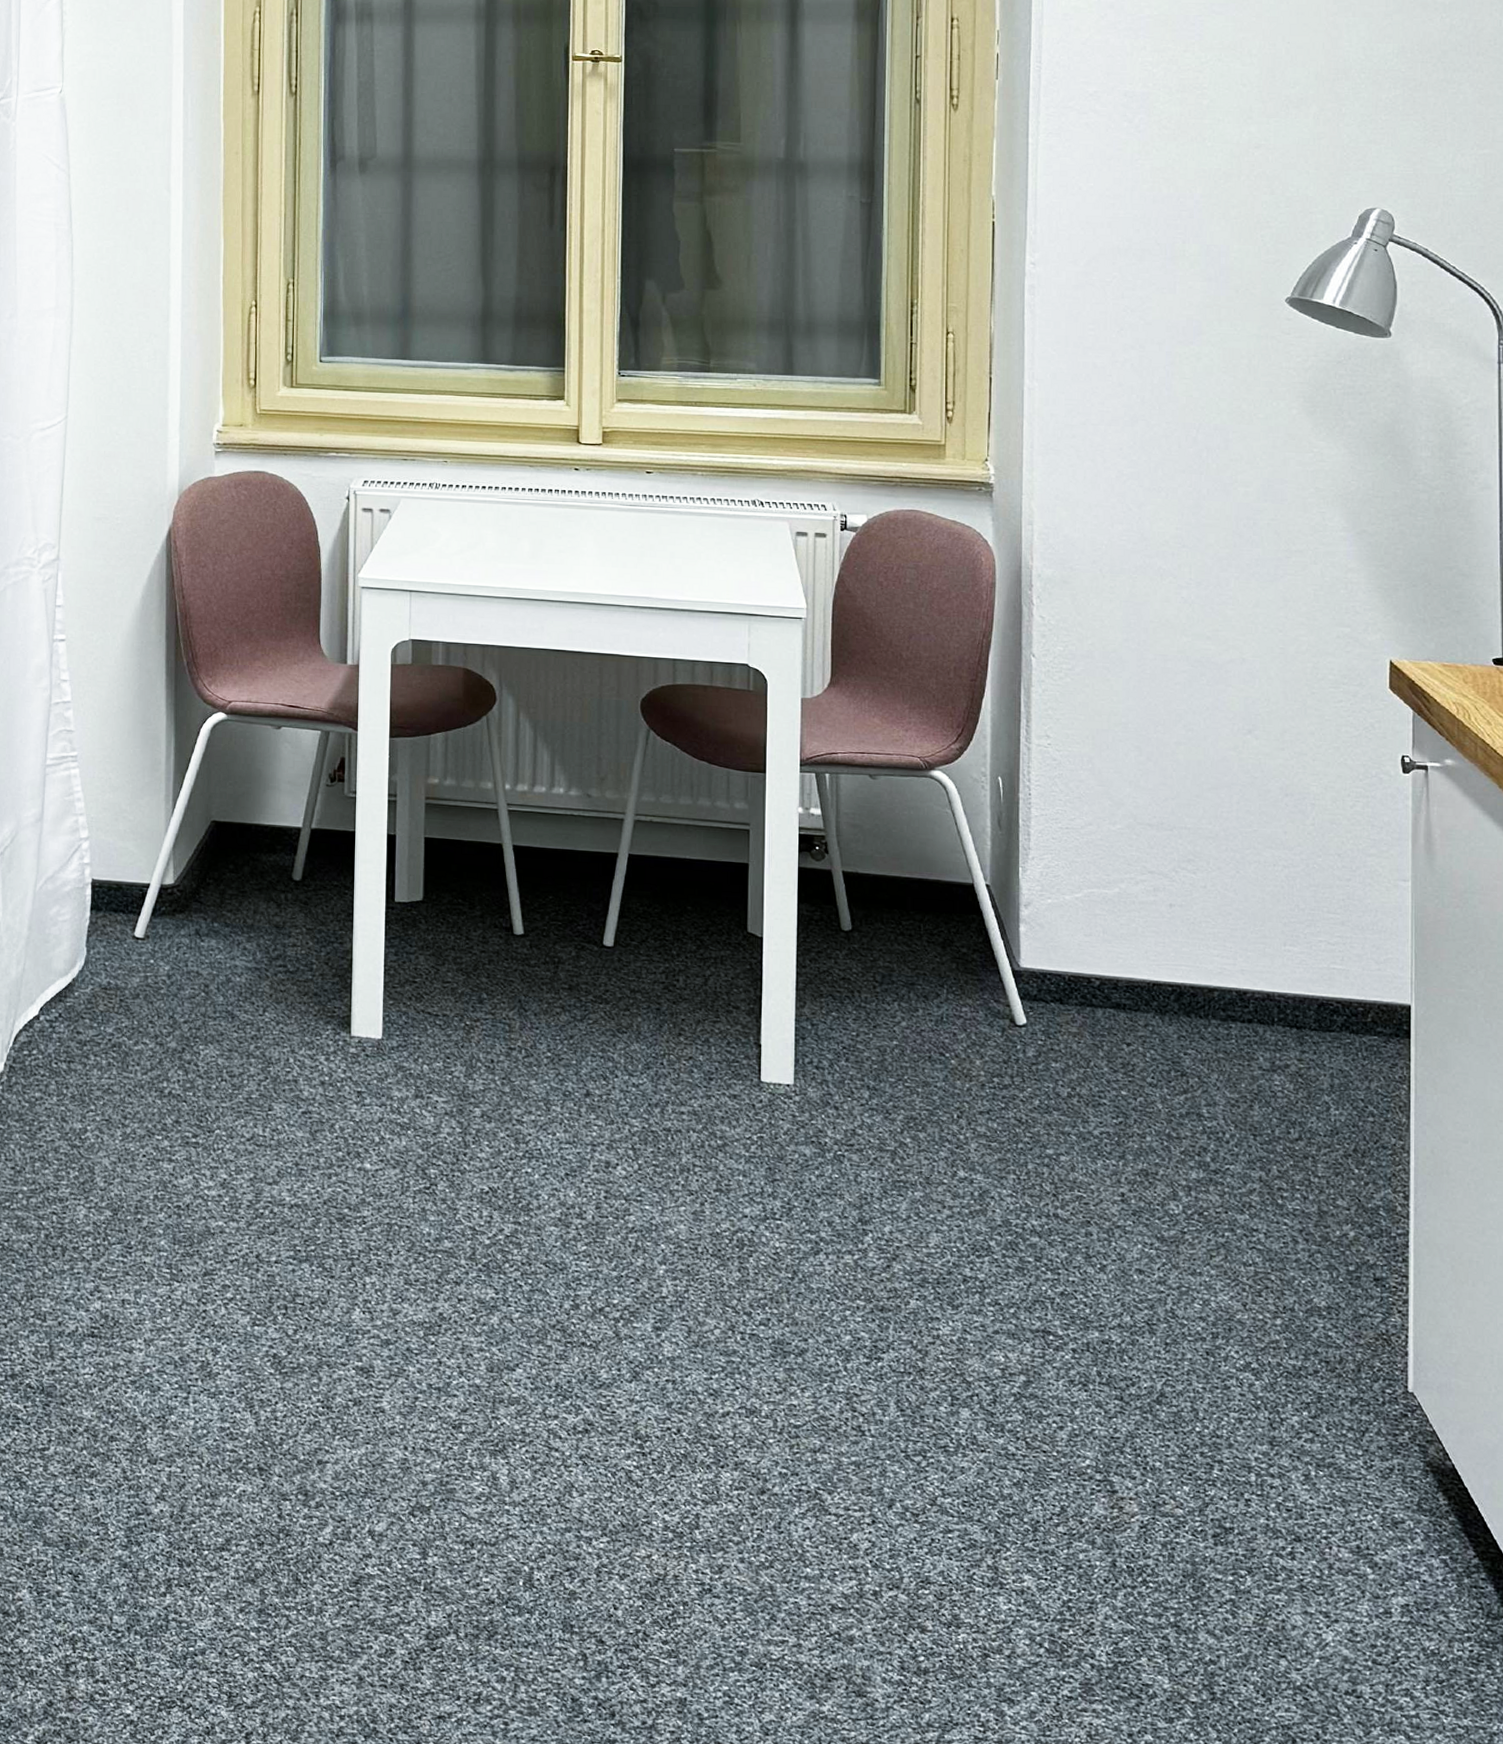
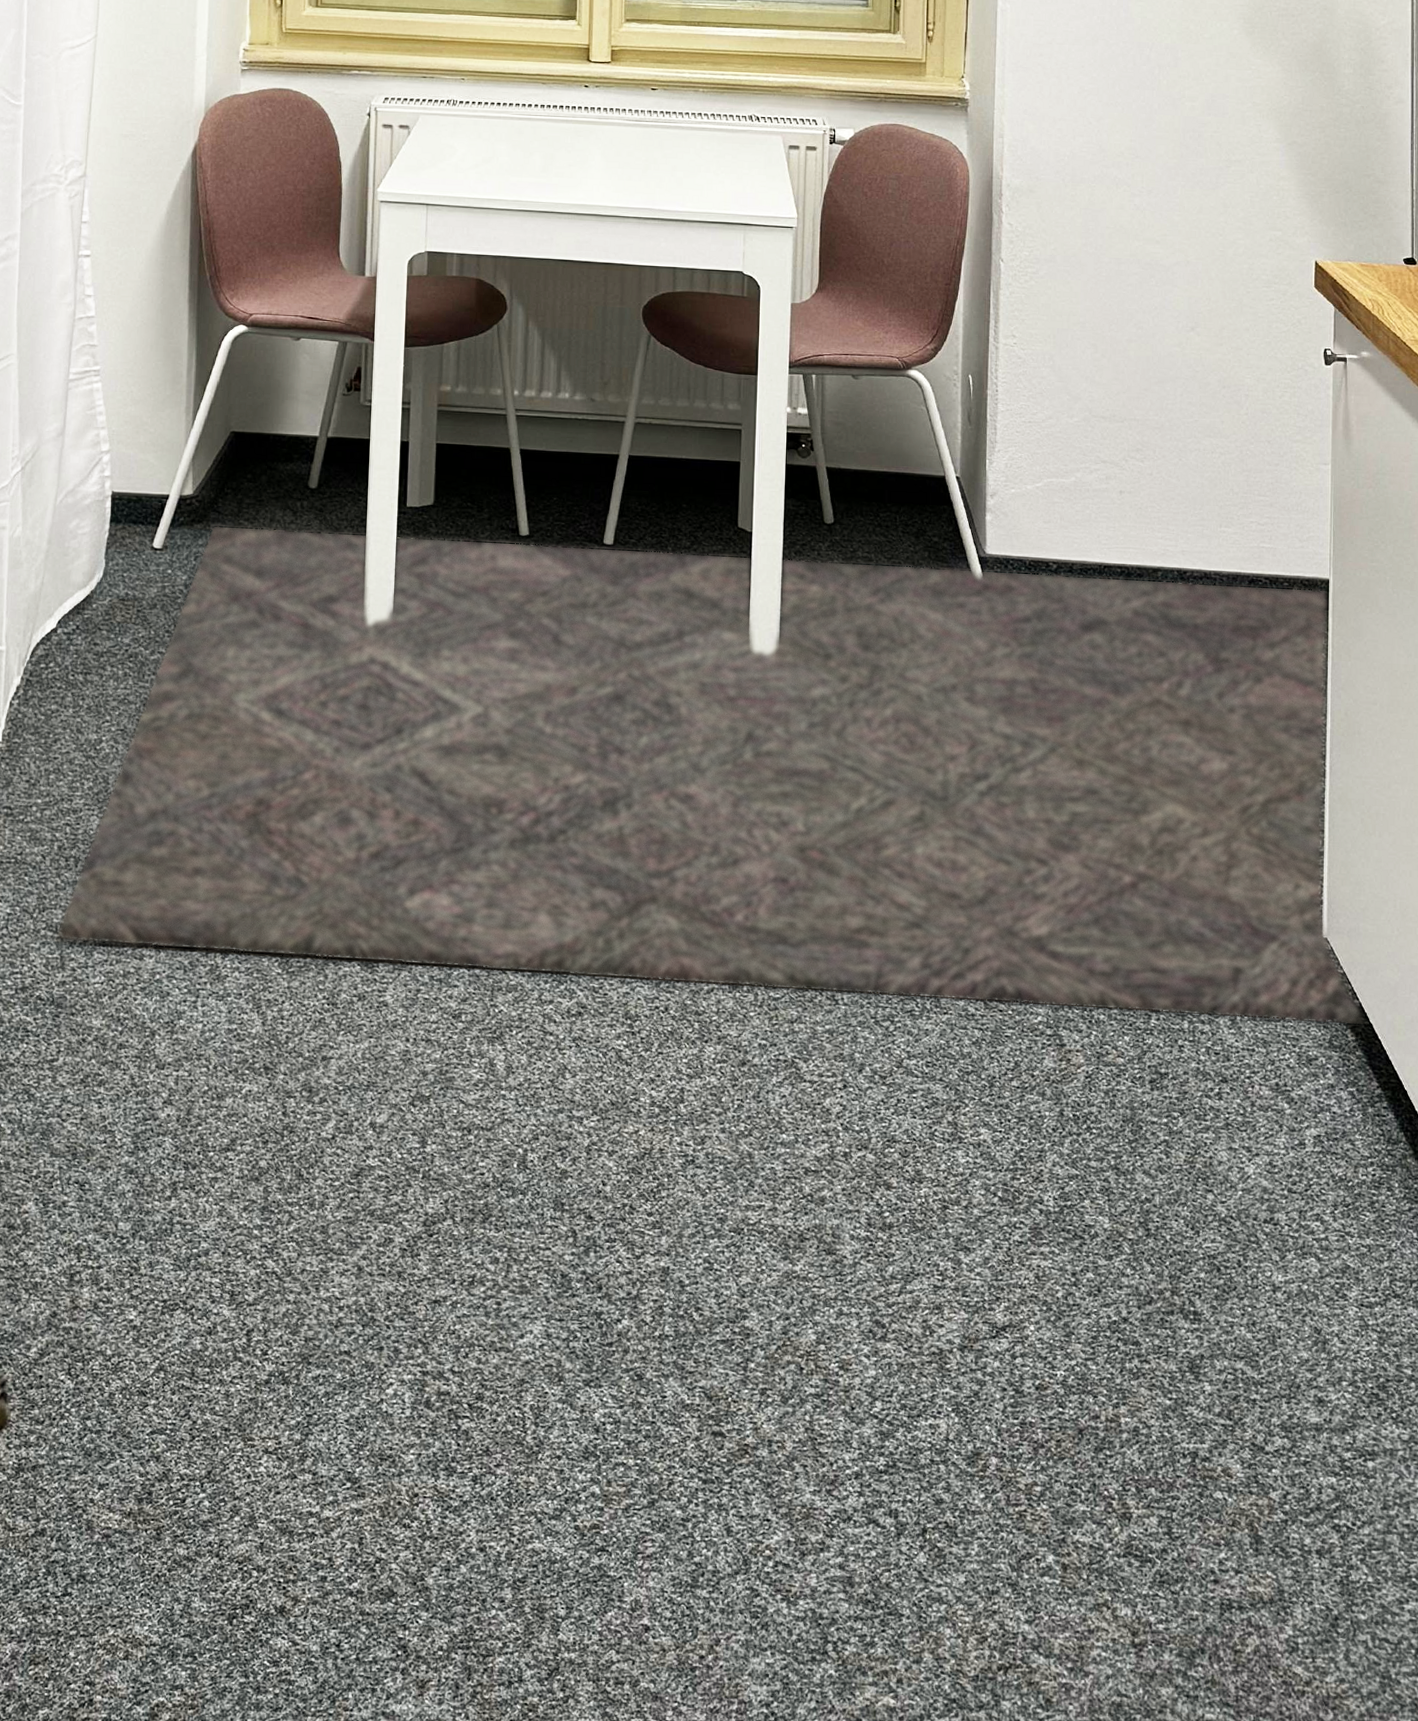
rug: none [45,915,1460,1490] -> present [56,525,1366,1026]

